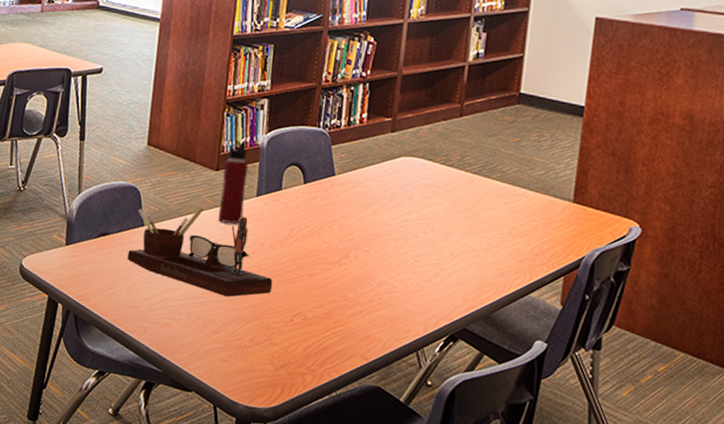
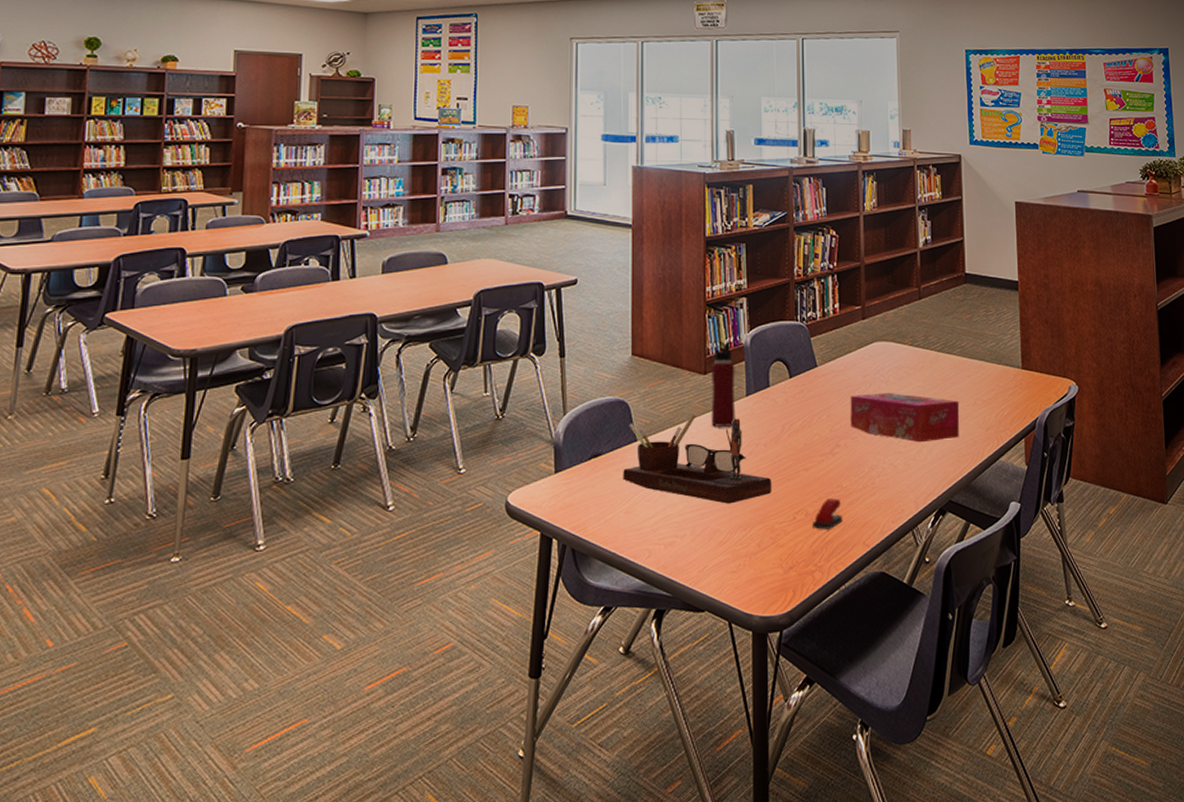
stapler: none [308,306,342,336] -> present [811,498,842,529]
tissue box: none [363,208,491,266] -> present [850,392,960,443]

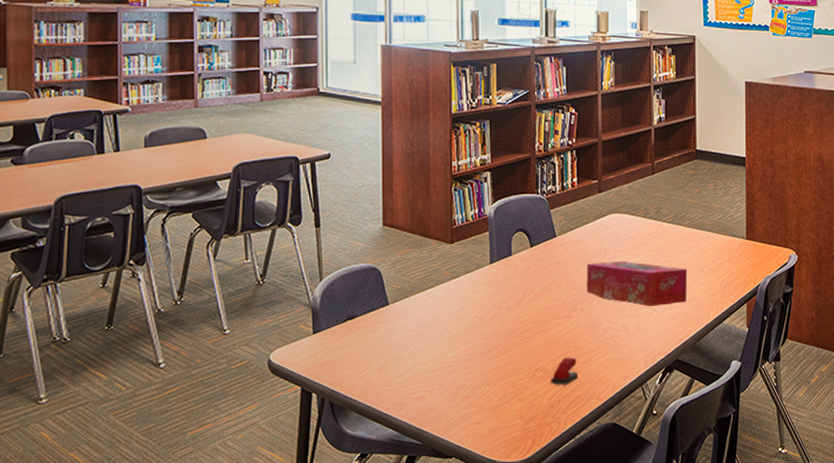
desk organizer: present [623,414,772,504] -> none [376,280,514,362]
water bottle: present [711,340,736,427] -> none [457,211,480,292]

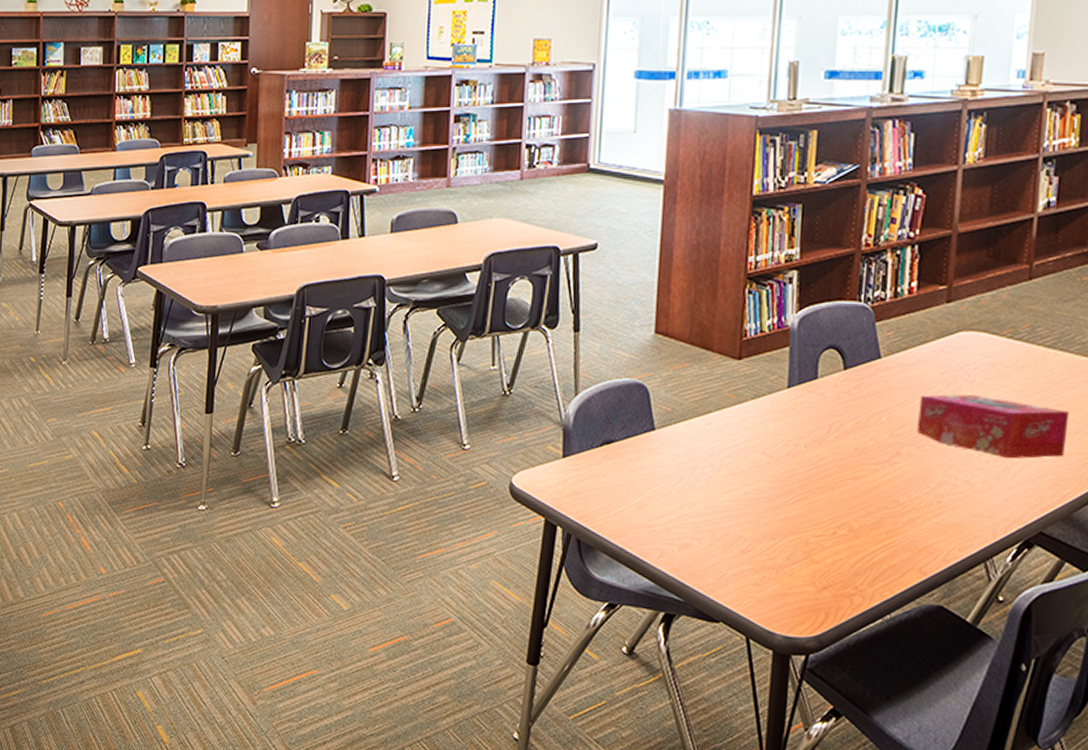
stapler: present [550,357,578,385] -> none [855,514,895,550]

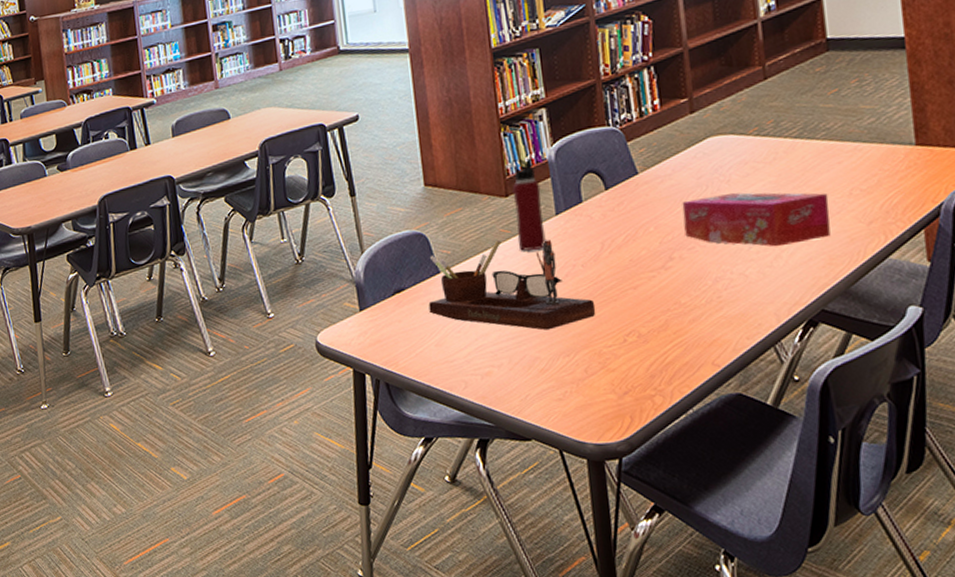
desk organizer: none [636,404,811,509] -> present [428,239,596,330]
water bottle: none [742,320,777,422] -> present [511,157,546,251]

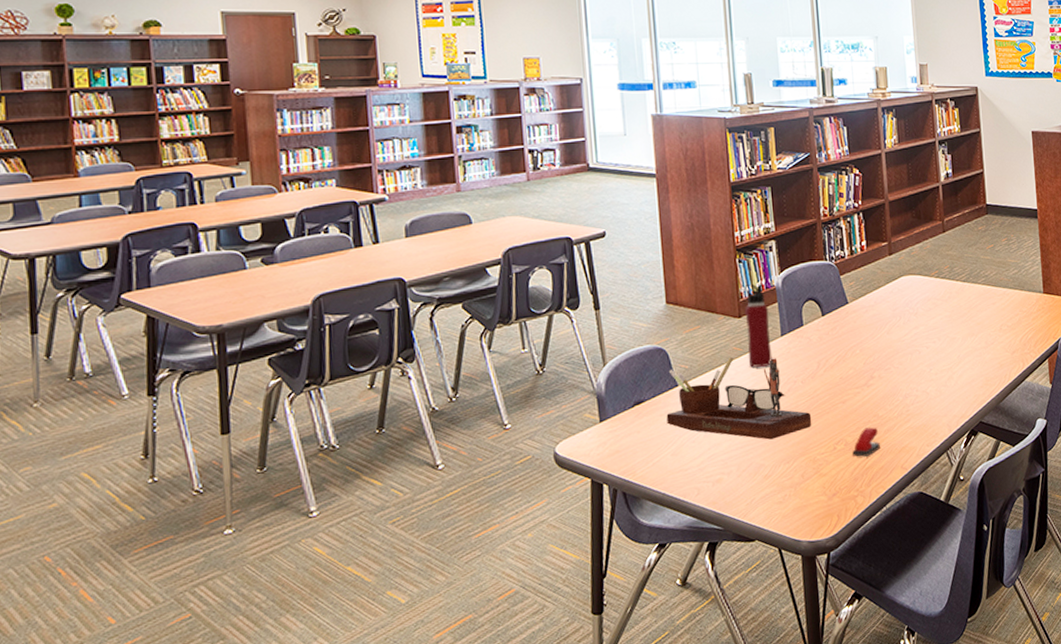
stapler: none [646,316,683,351] -> present [851,427,880,457]
tissue box: present [682,192,831,247] -> none [881,323,987,370]

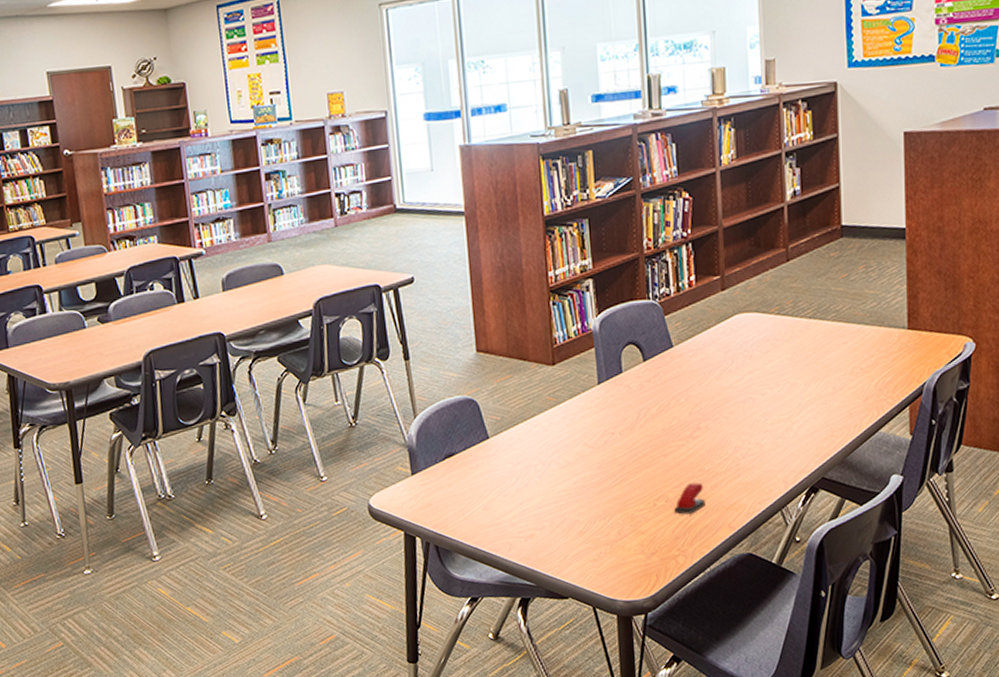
desk organizer: present [666,356,812,440] -> none [477,407,631,495]
water bottle: present [744,283,772,367] -> none [558,327,588,418]

